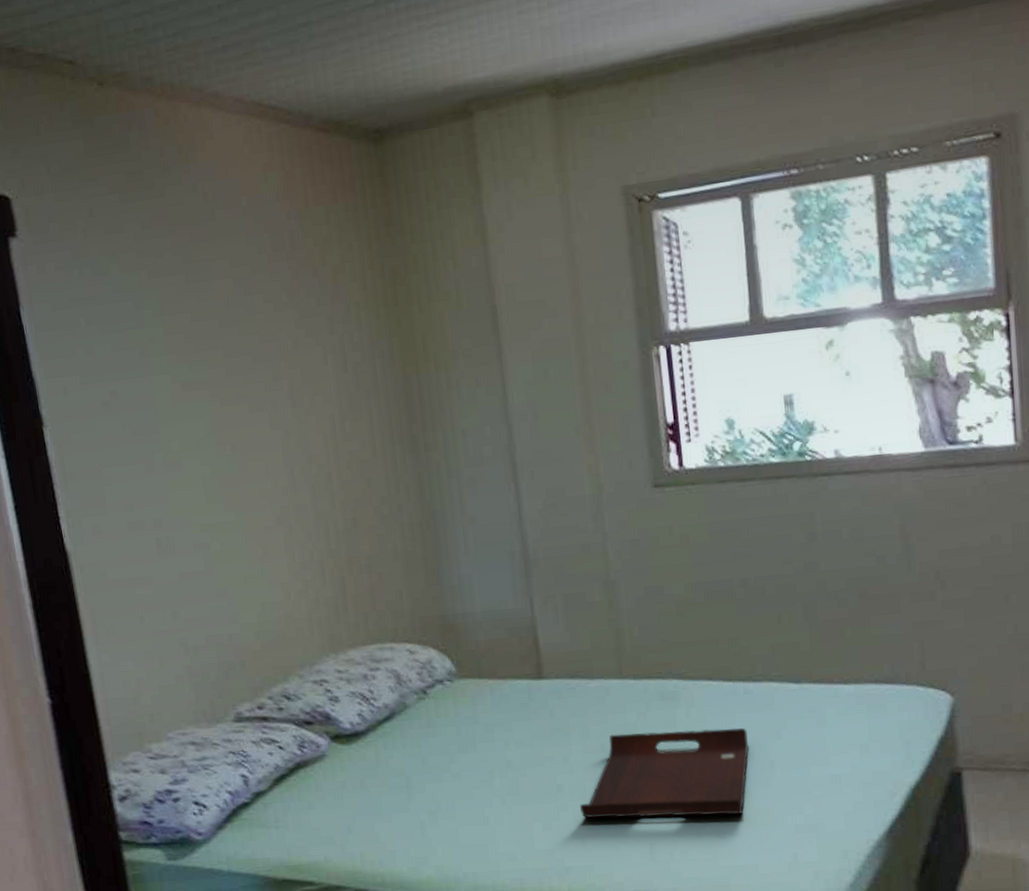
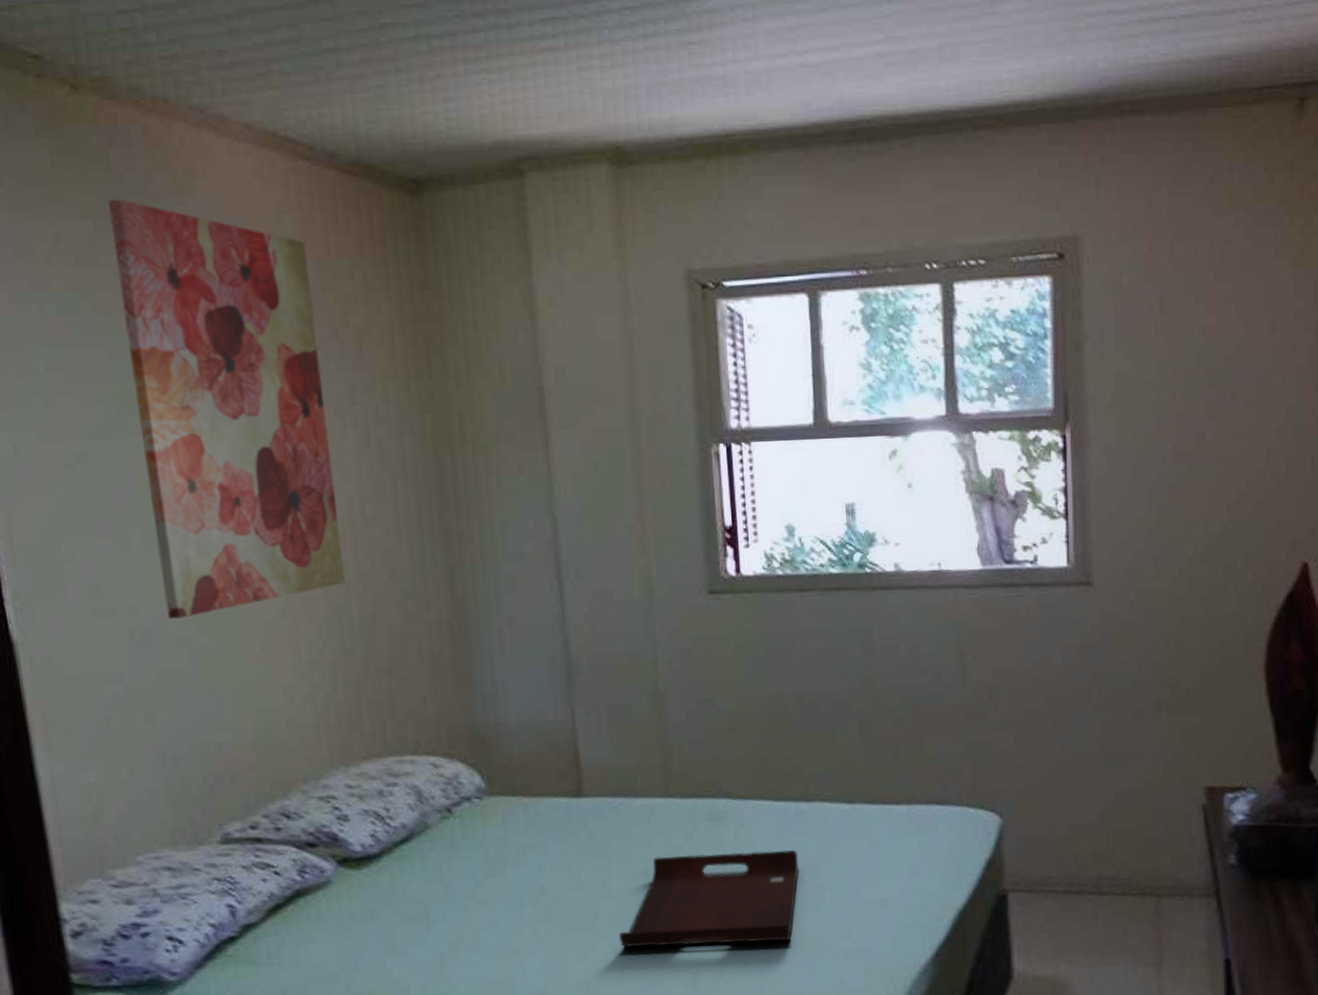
wall art: none [130,173,330,529] -> present [109,198,346,619]

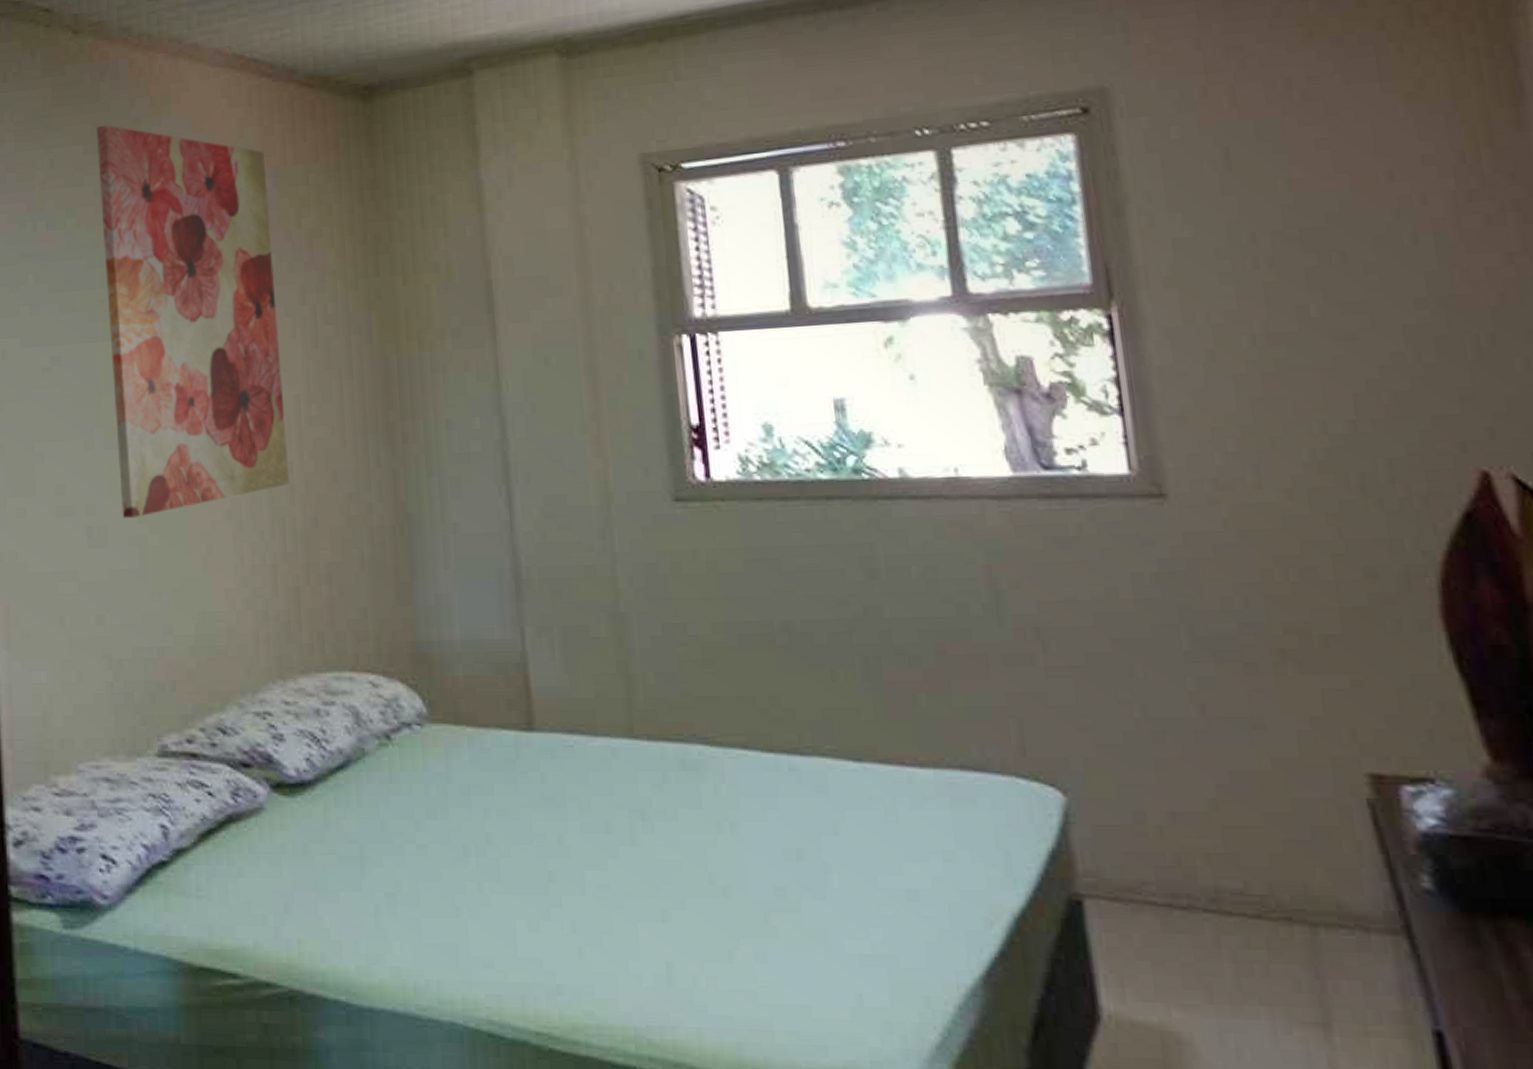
serving tray: present [618,850,799,948] -> none [576,810,796,934]

